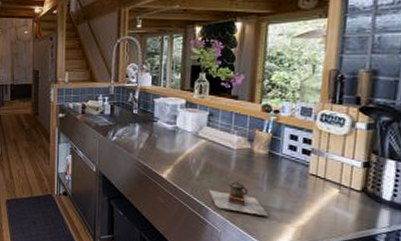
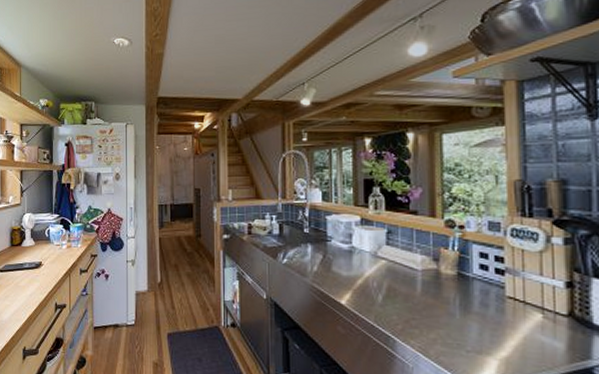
teapot: present [209,182,268,216] -> none [396,307,465,347]

